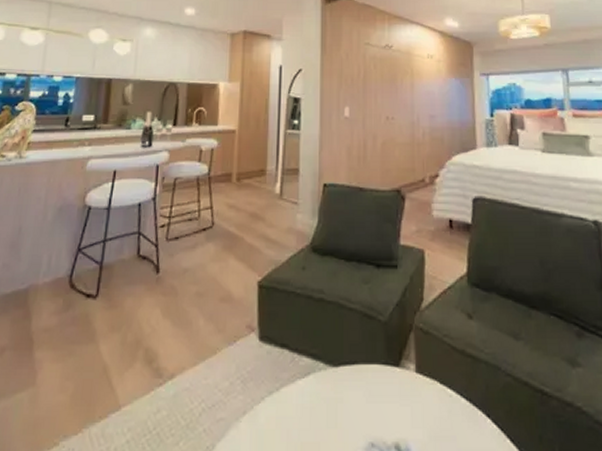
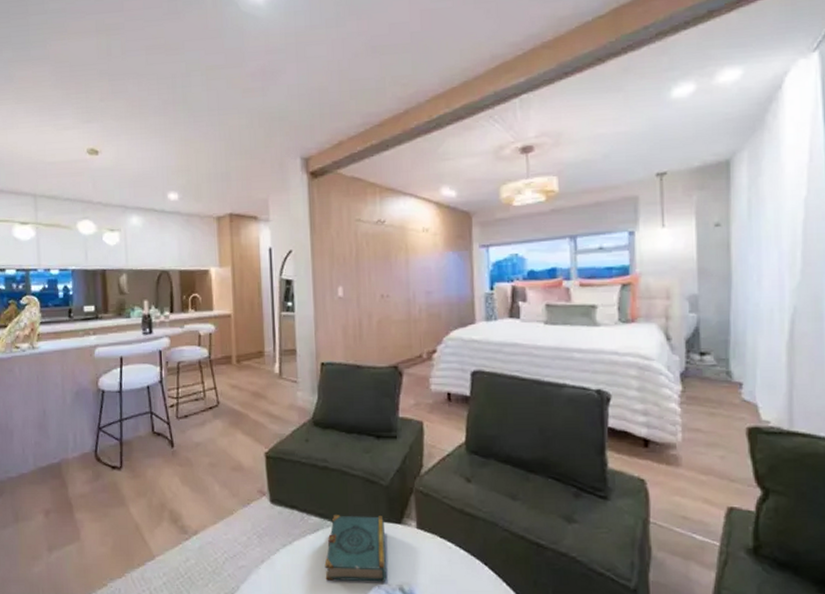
book: none [313,356,381,439] -> present [324,515,387,582]

